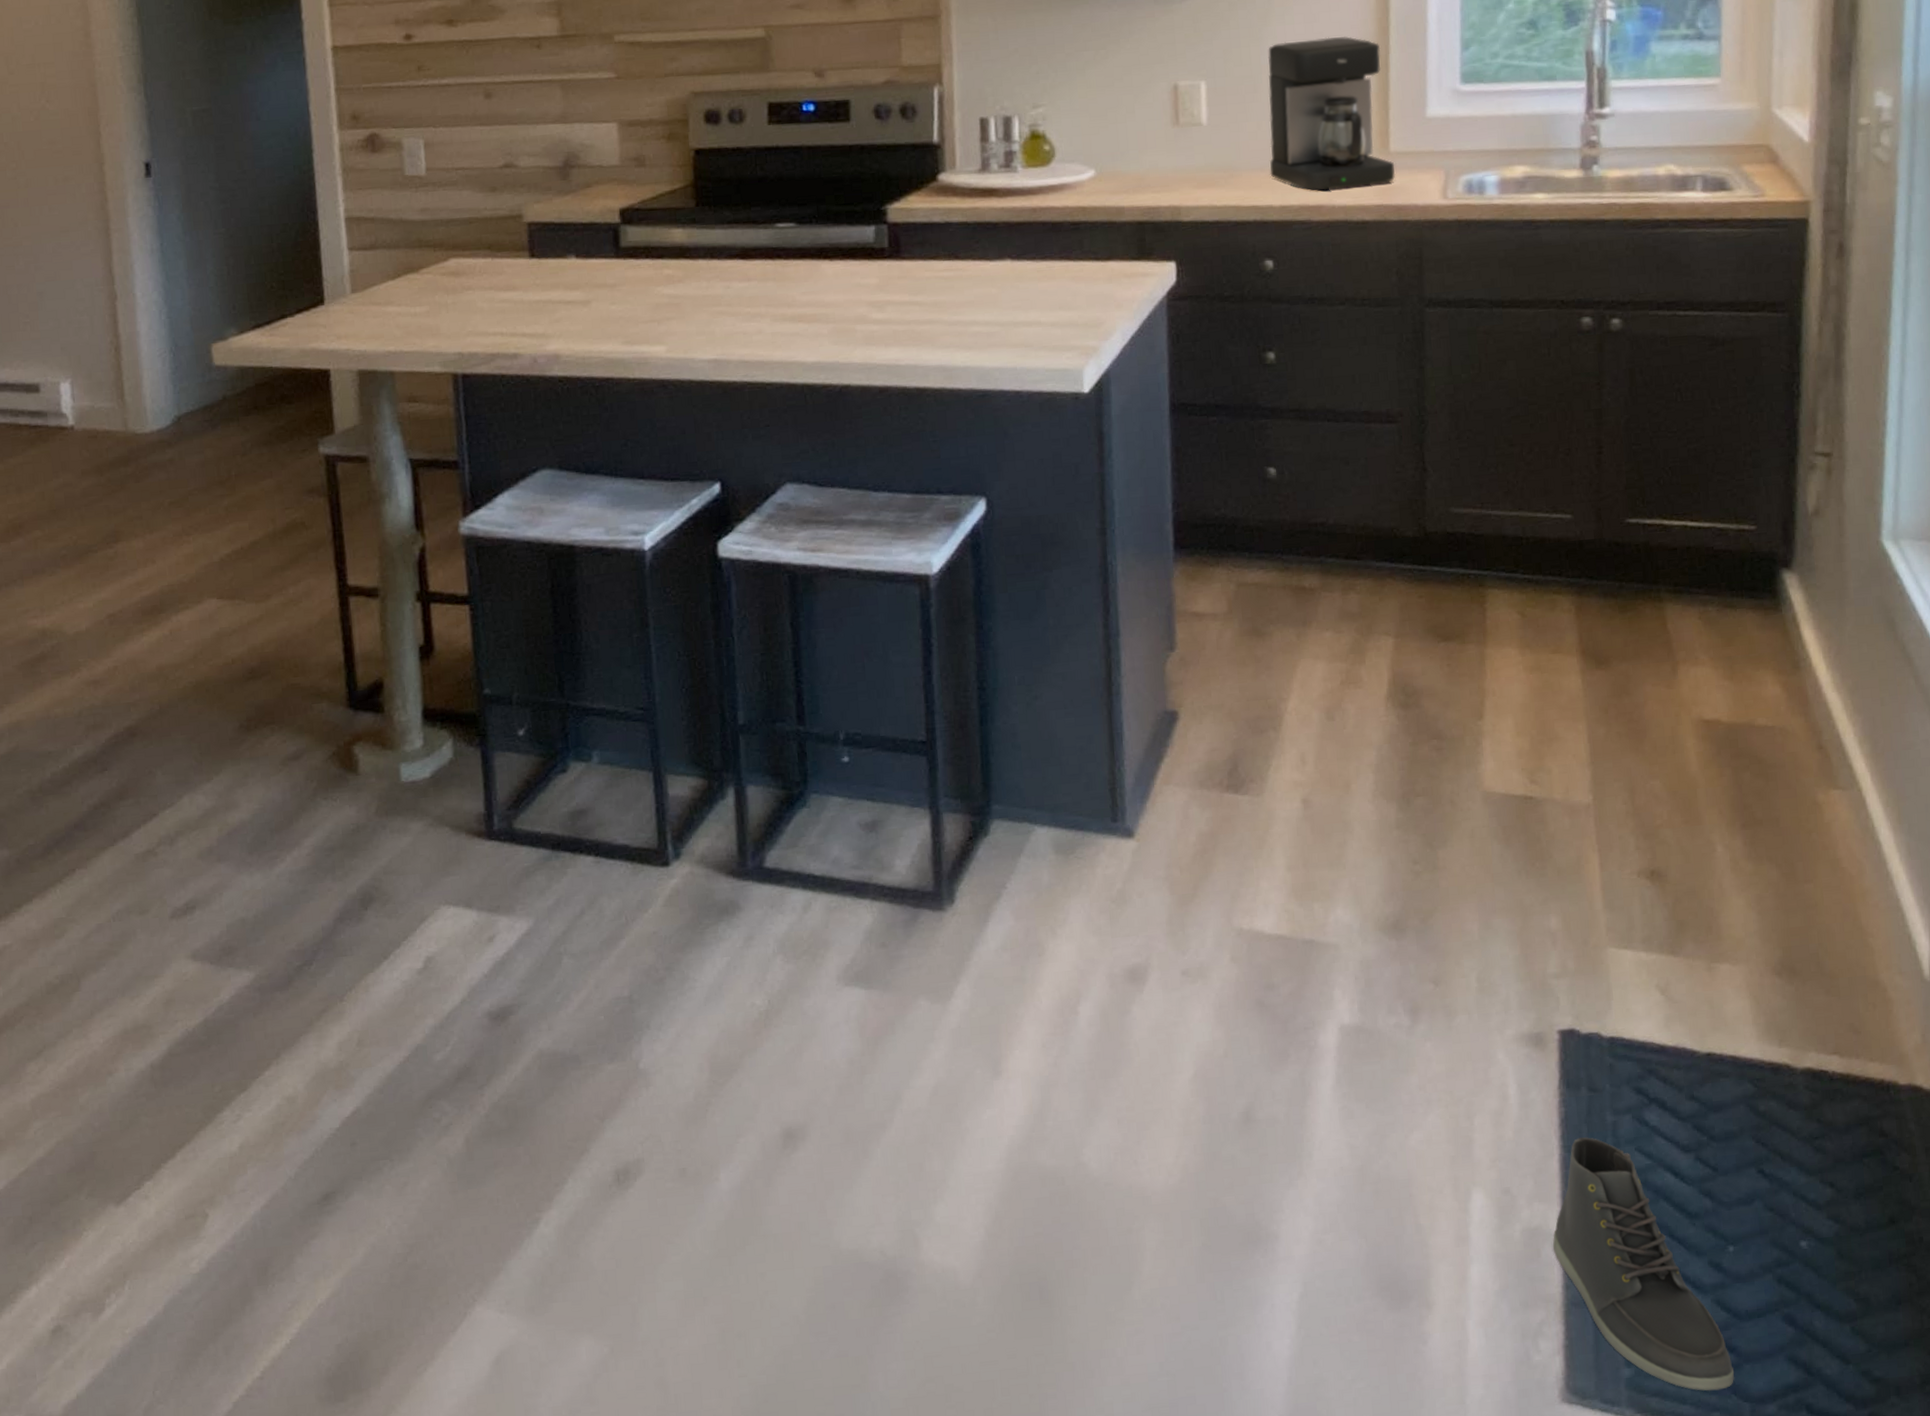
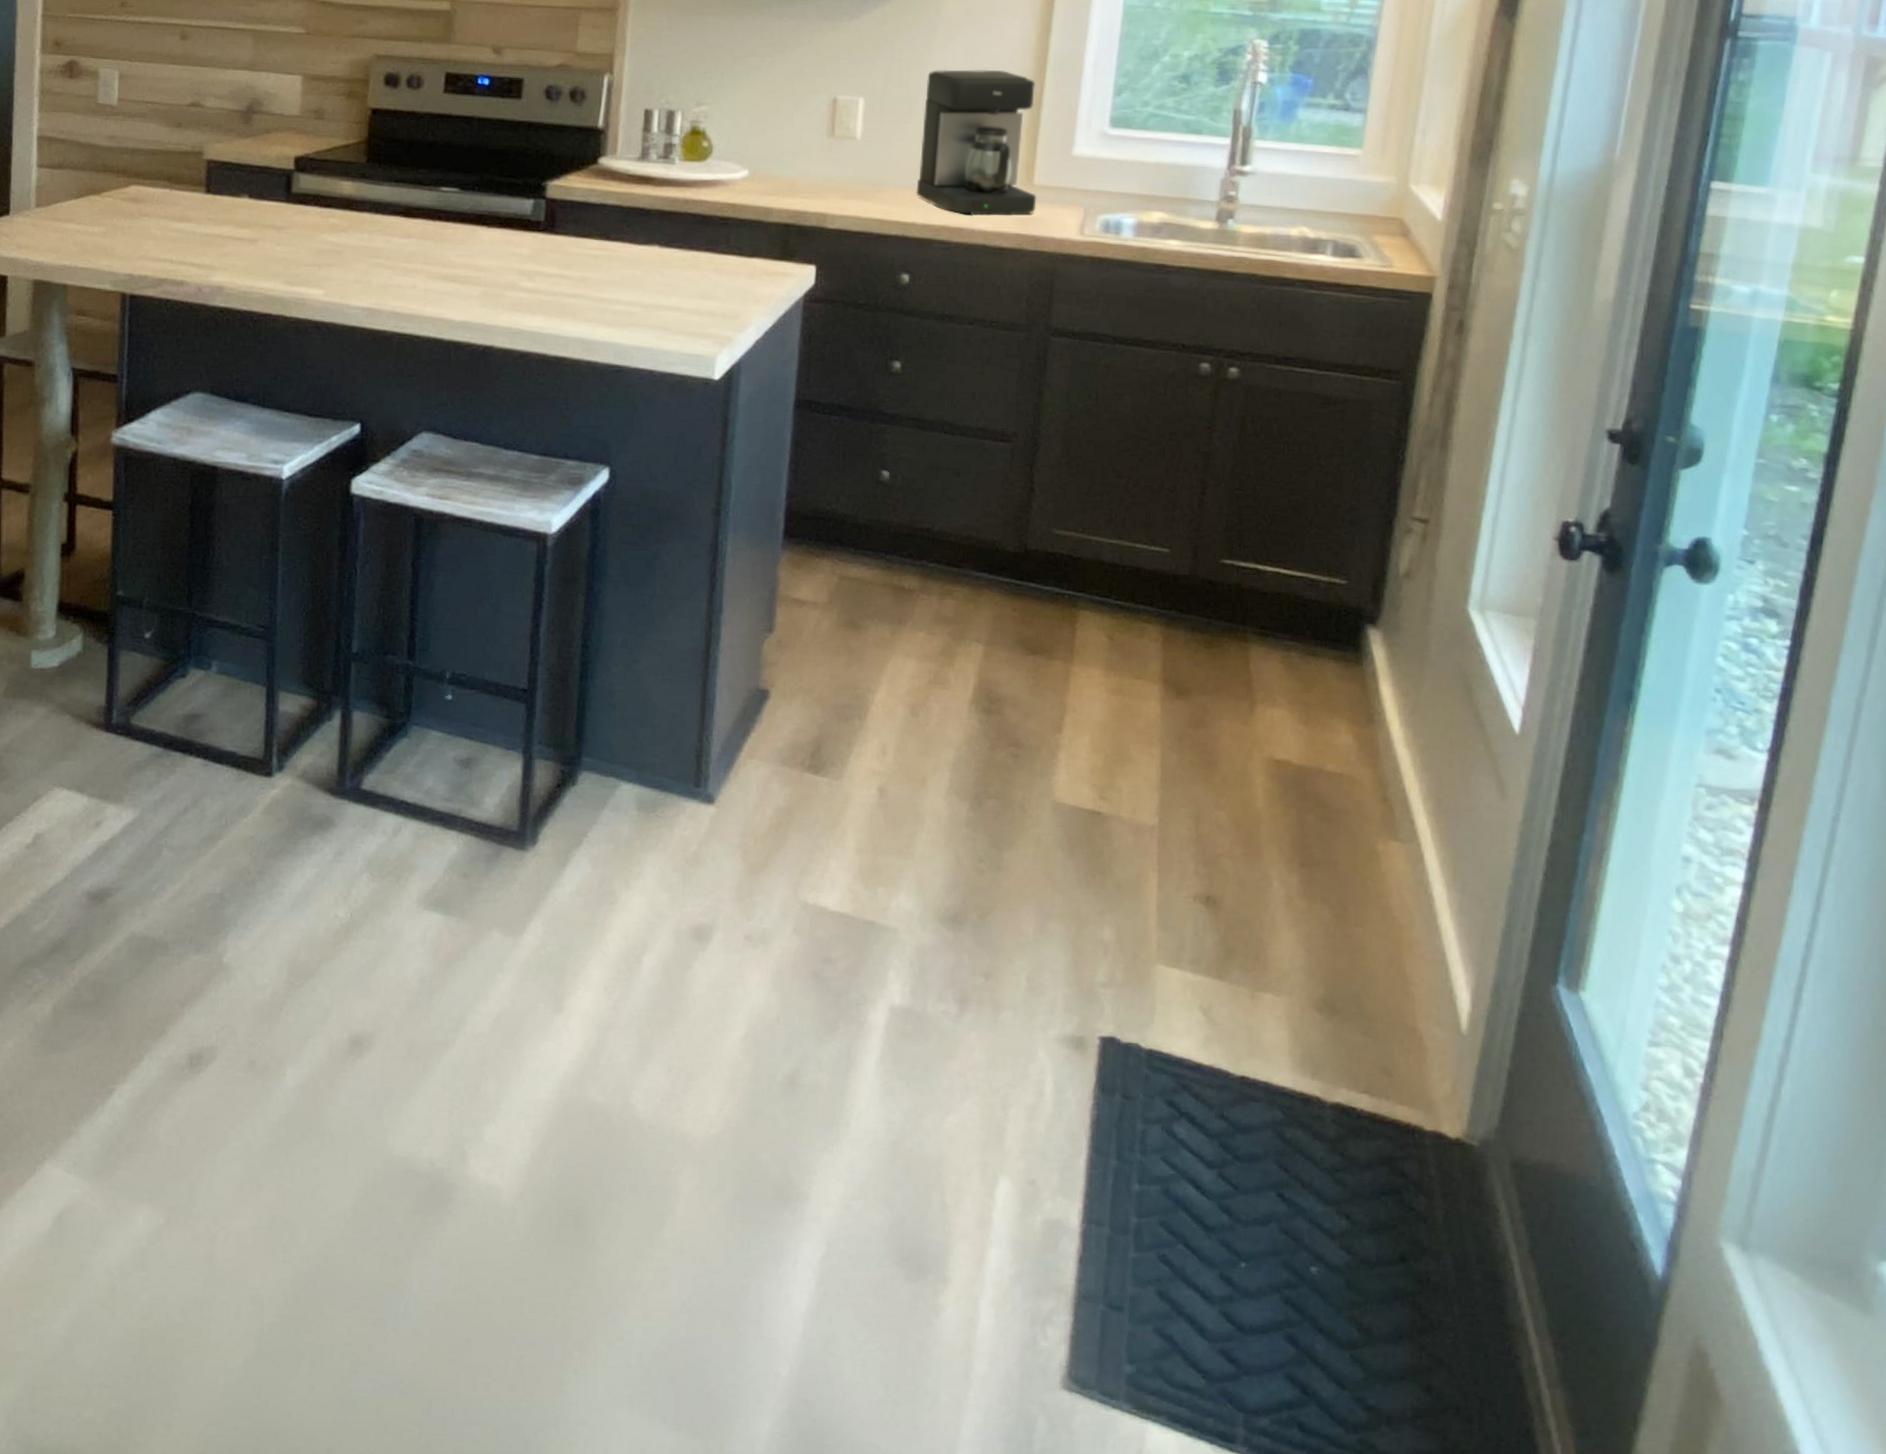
sneaker: present [1552,1137,1735,1391] -> none [1070,1141,1233,1397]

